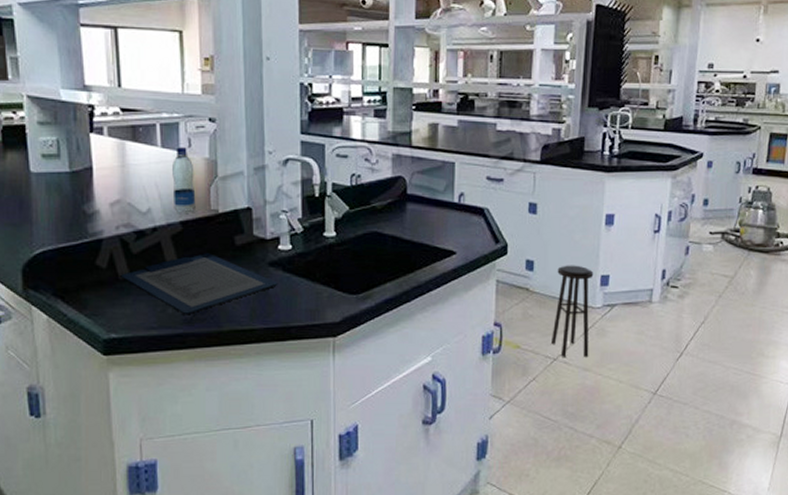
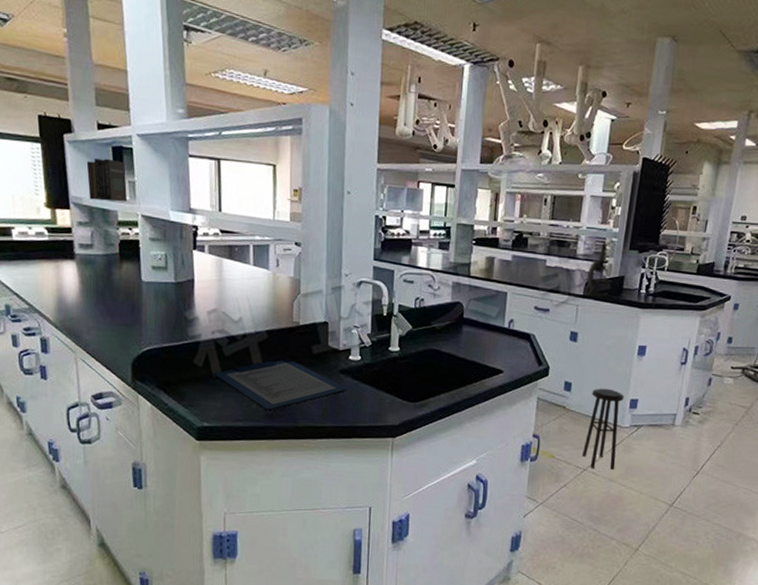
bottle: present [172,147,196,215] -> none [261,266,281,325]
microscope: none [539,102,572,163] -> present [582,243,613,297]

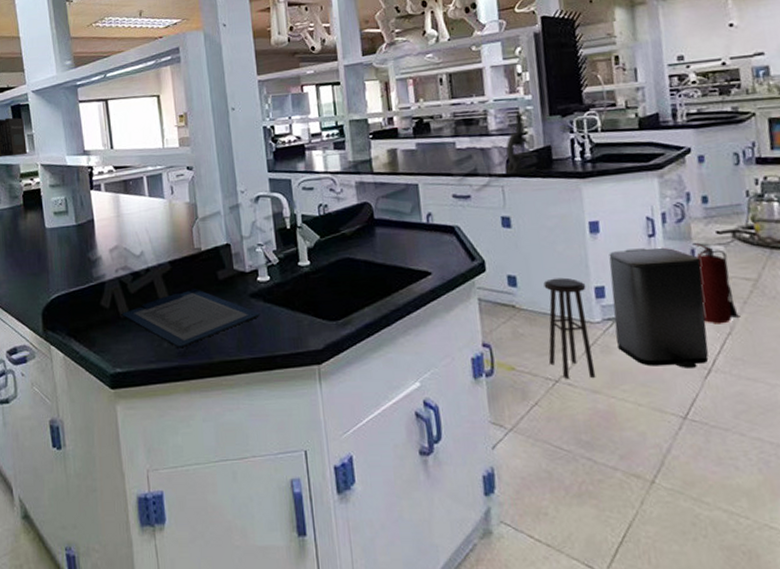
pedal bin: none [636,372,714,469] -> present [609,247,709,368]
fire extinguisher: none [704,374,734,439] -> present [696,243,739,324]

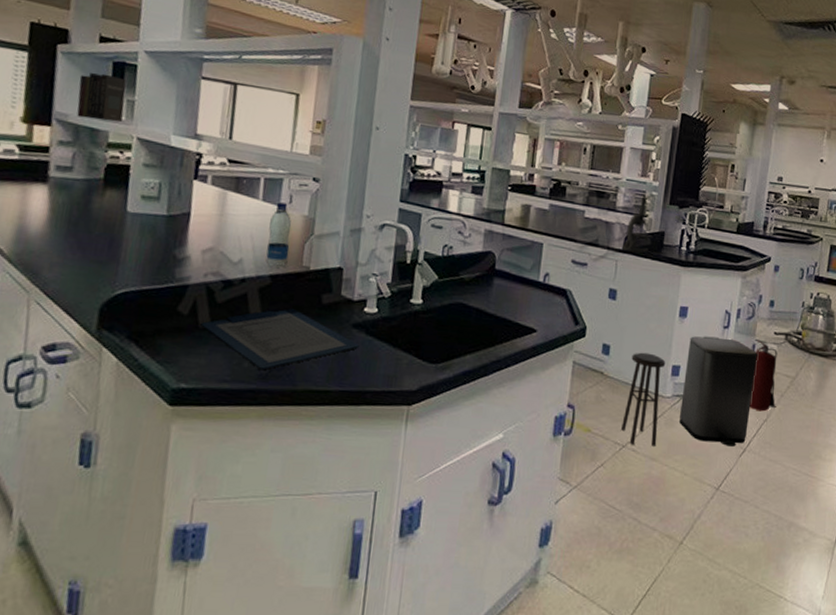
bottle: none [159,195,181,255] -> present [265,202,292,269]

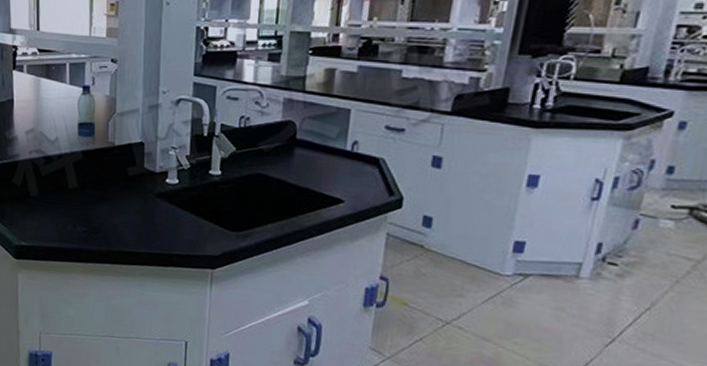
clipboard: present [200,308,360,371] -> none [31,179,164,233]
stool: present [620,352,666,448] -> none [444,225,506,327]
microscope: present [622,197,653,253] -> none [450,48,494,115]
pedal bin: present [679,336,758,447] -> none [521,209,642,335]
fire extinguisher: present [749,340,778,412] -> none [625,214,675,299]

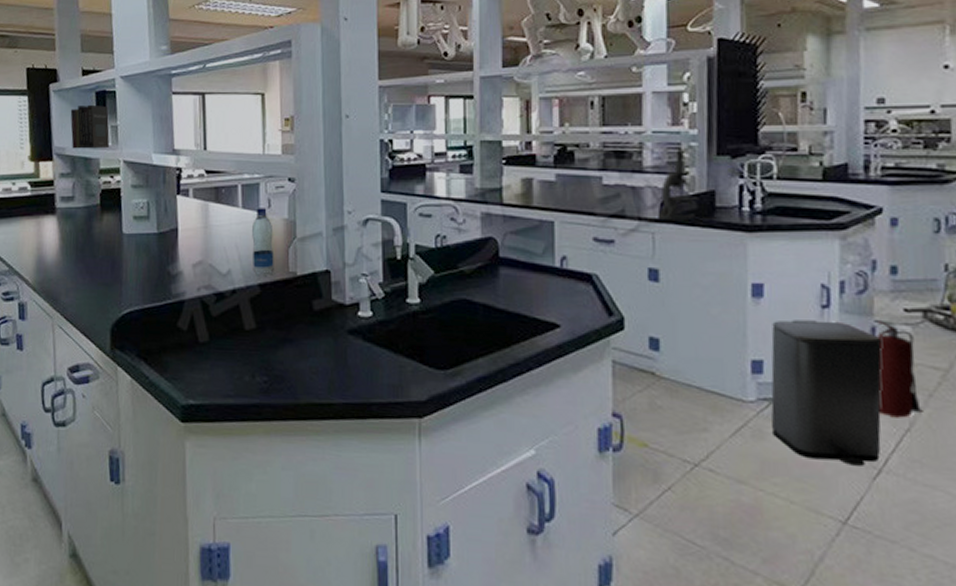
microscope: none [450,48,494,115] -> present [658,150,700,221]
pedal bin: none [521,209,642,335] -> present [770,320,882,466]
fire extinguisher: none [625,214,675,299] -> present [877,321,921,418]

